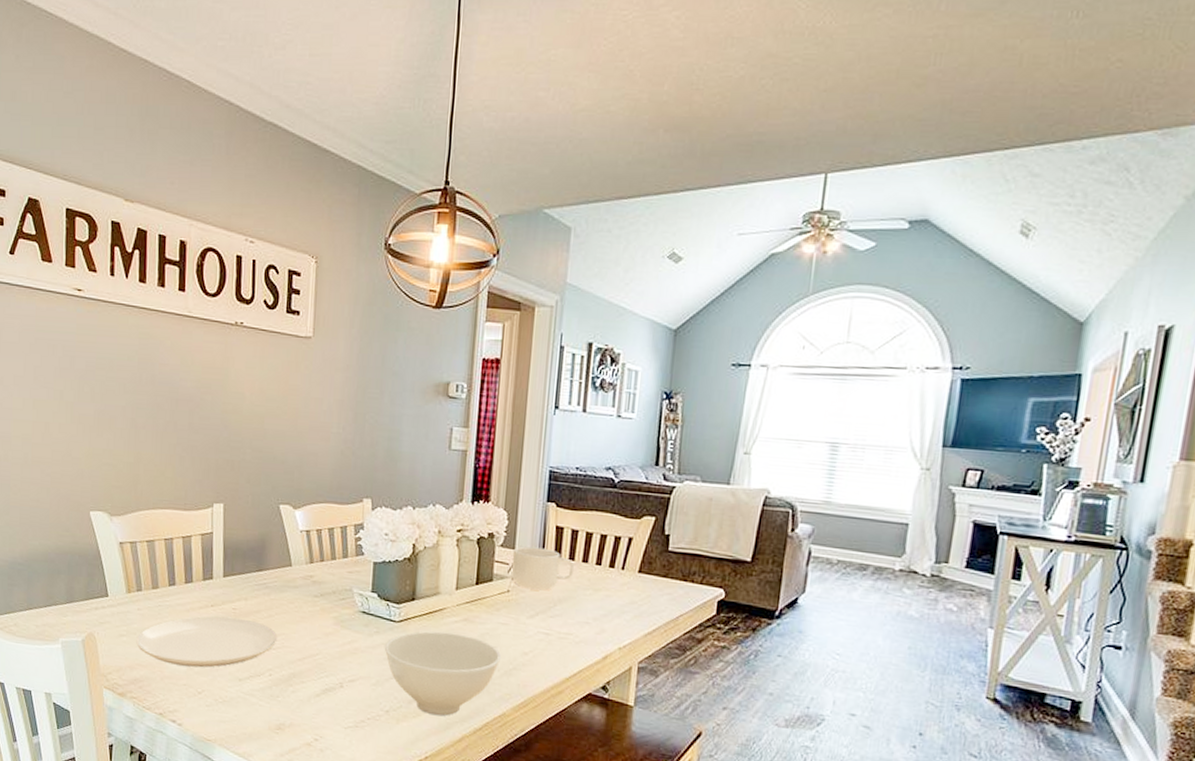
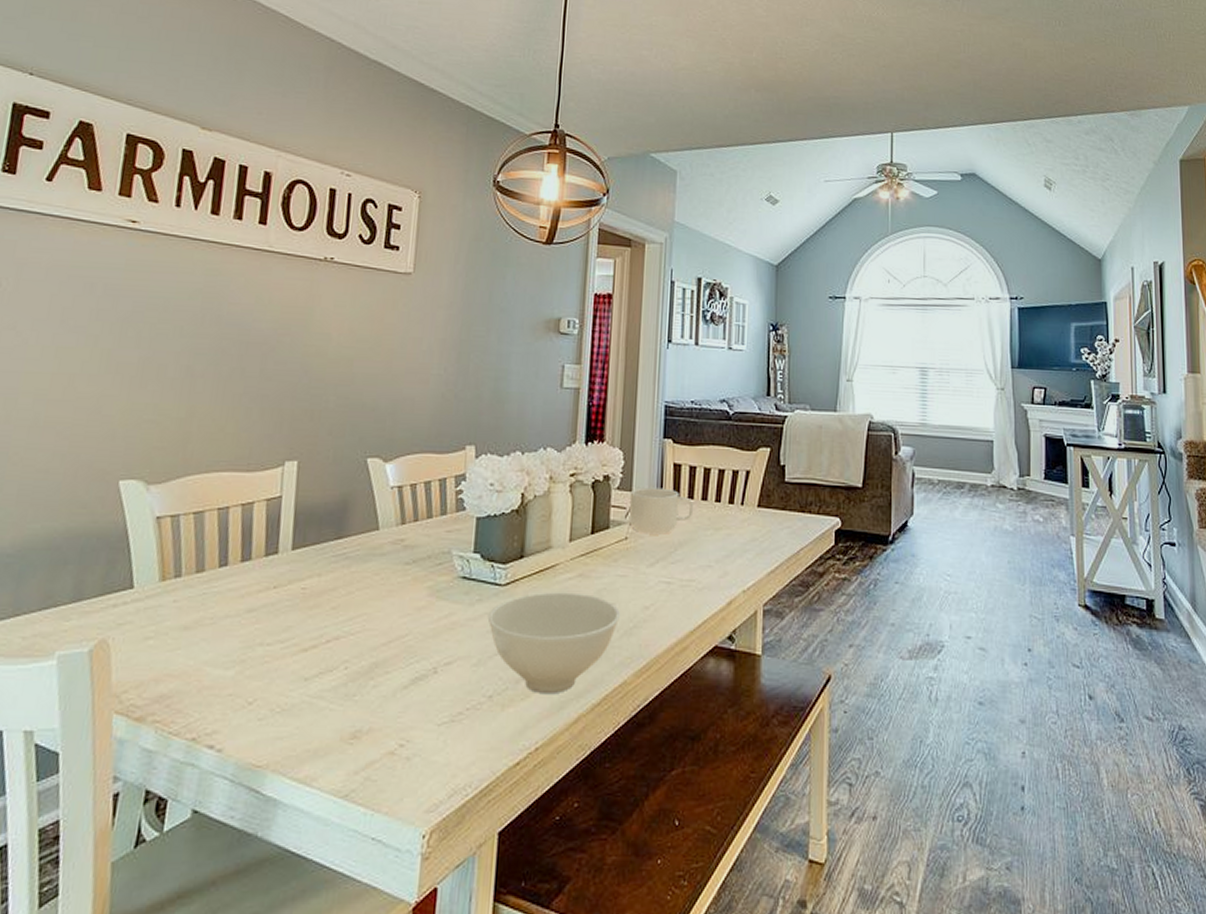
plate: present [136,616,278,668] -> none [167,599,358,669]

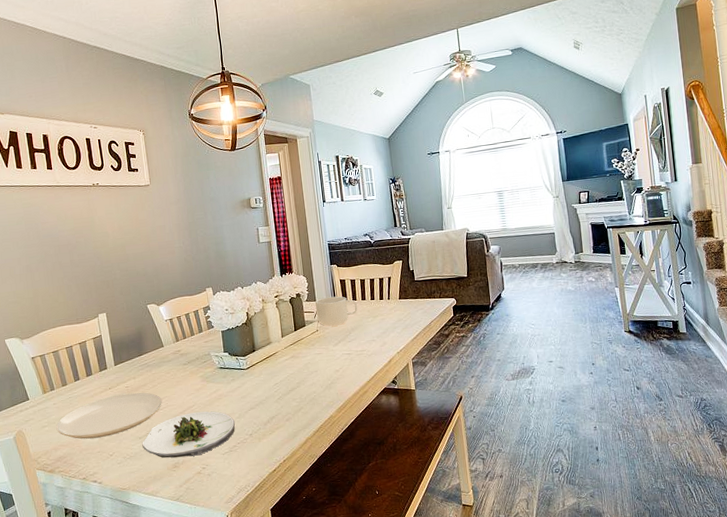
plate: none [167,599,358,669] -> present [56,392,163,439]
salad plate: none [306,646,470,722] -> present [142,411,235,458]
bowl: present [487,592,621,695] -> none [240,367,322,429]

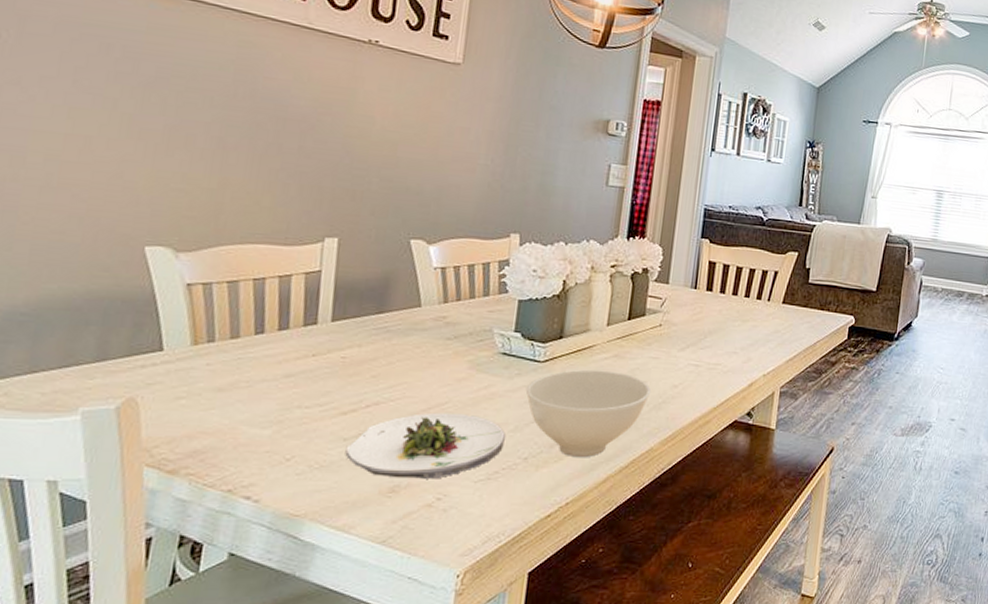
plate: present [56,392,163,439] -> none [200,367,398,430]
bowl: none [240,367,322,429] -> present [525,369,652,458]
cup: present [315,296,358,327] -> none [664,281,725,324]

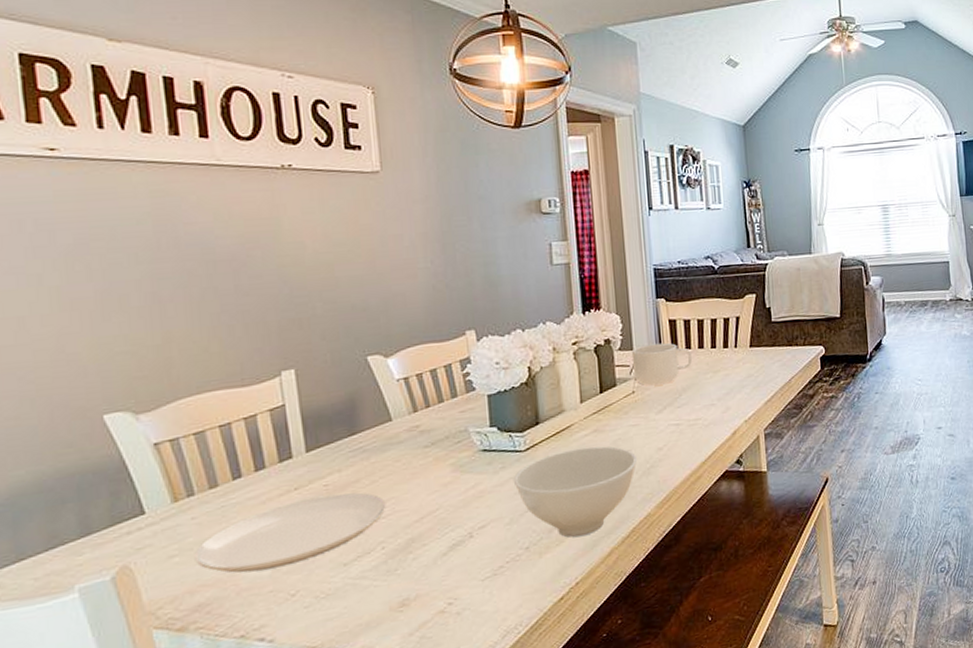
plate: none [200,367,398,430] -> present [194,492,387,573]
salad plate: present [345,412,507,479] -> none [348,516,504,593]
cup: none [664,281,725,324] -> present [631,343,693,386]

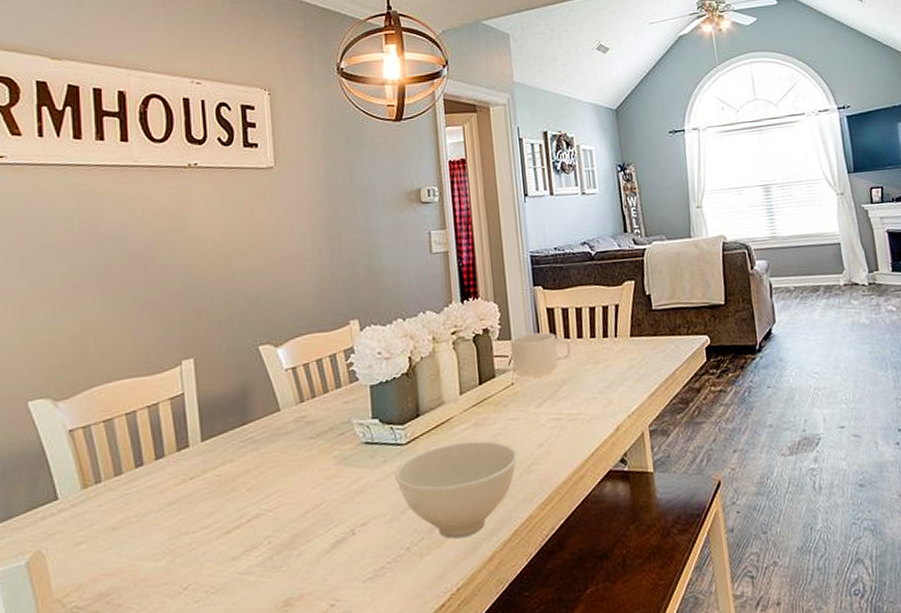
plate: present [194,492,387,573] -> none [98,484,274,563]

